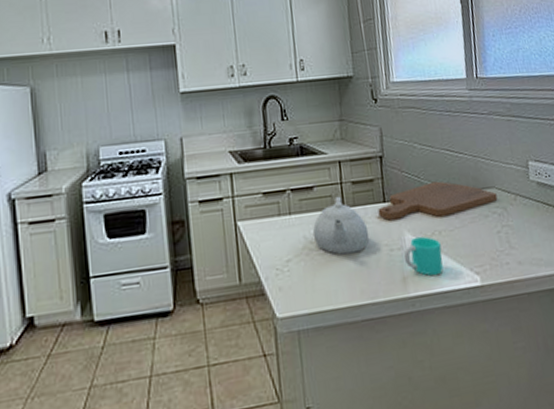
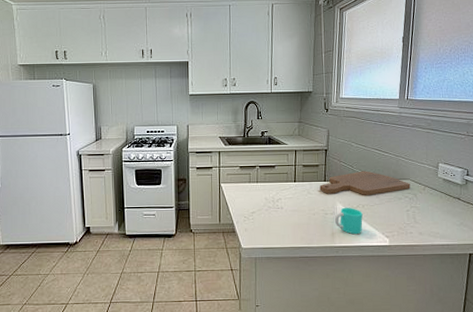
teapot: present [313,196,370,255] -> none [272,174,311,213]

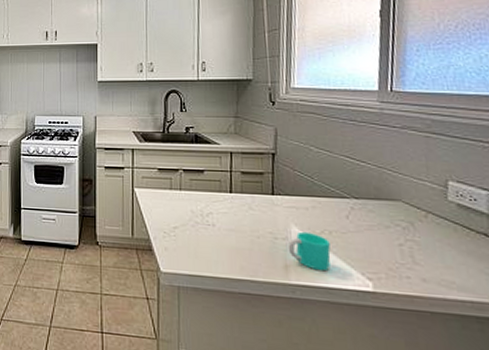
cutting board: present [319,171,411,195] -> none [265,184,404,218]

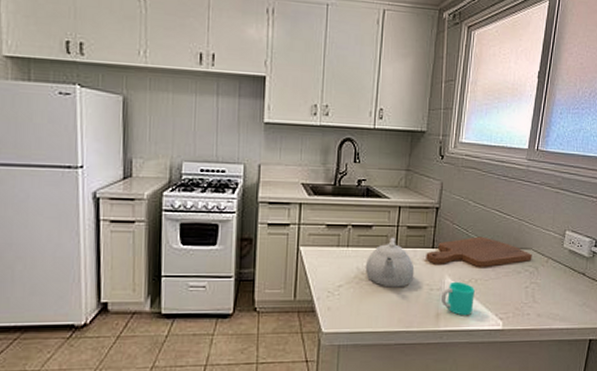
teapot: none [200,182,254,234] -> present [366,237,415,288]
cutting board: none [265,184,404,218] -> present [426,236,532,267]

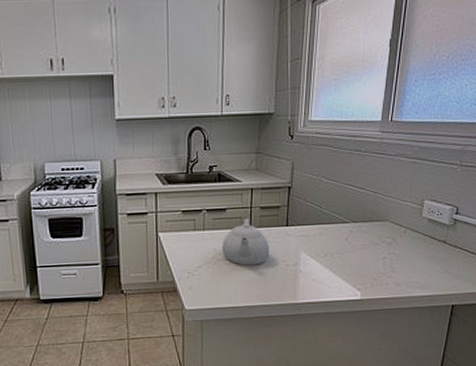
cutting board: present [426,236,532,267] -> none [280,212,389,242]
cup: present [440,281,475,316] -> none [297,256,331,289]

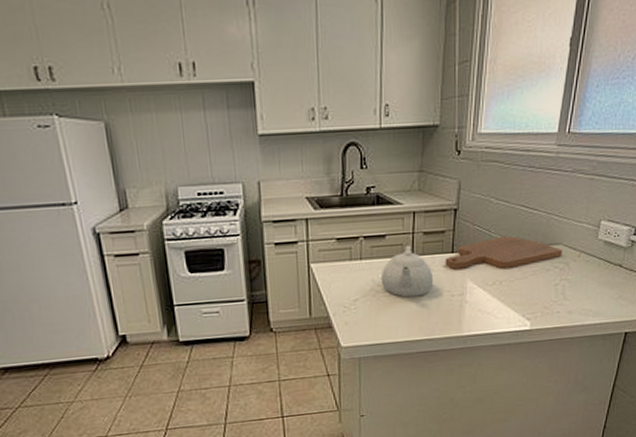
cutting board: none [280,212,389,242] -> present [445,235,563,270]

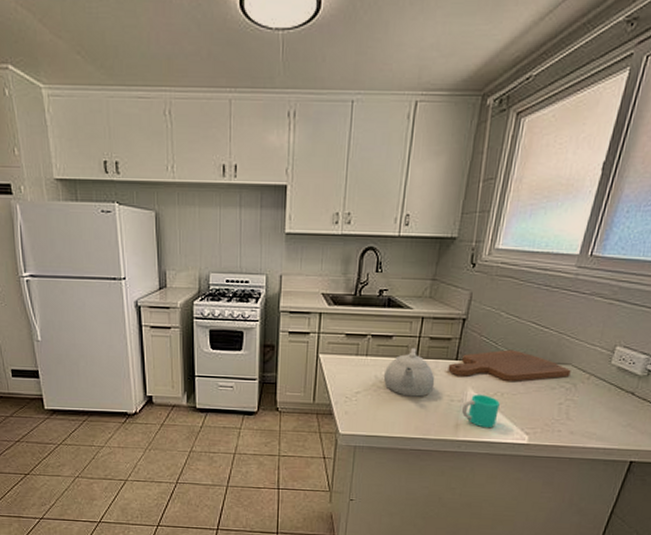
cup: none [463,285,499,320] -> present [461,394,500,429]

